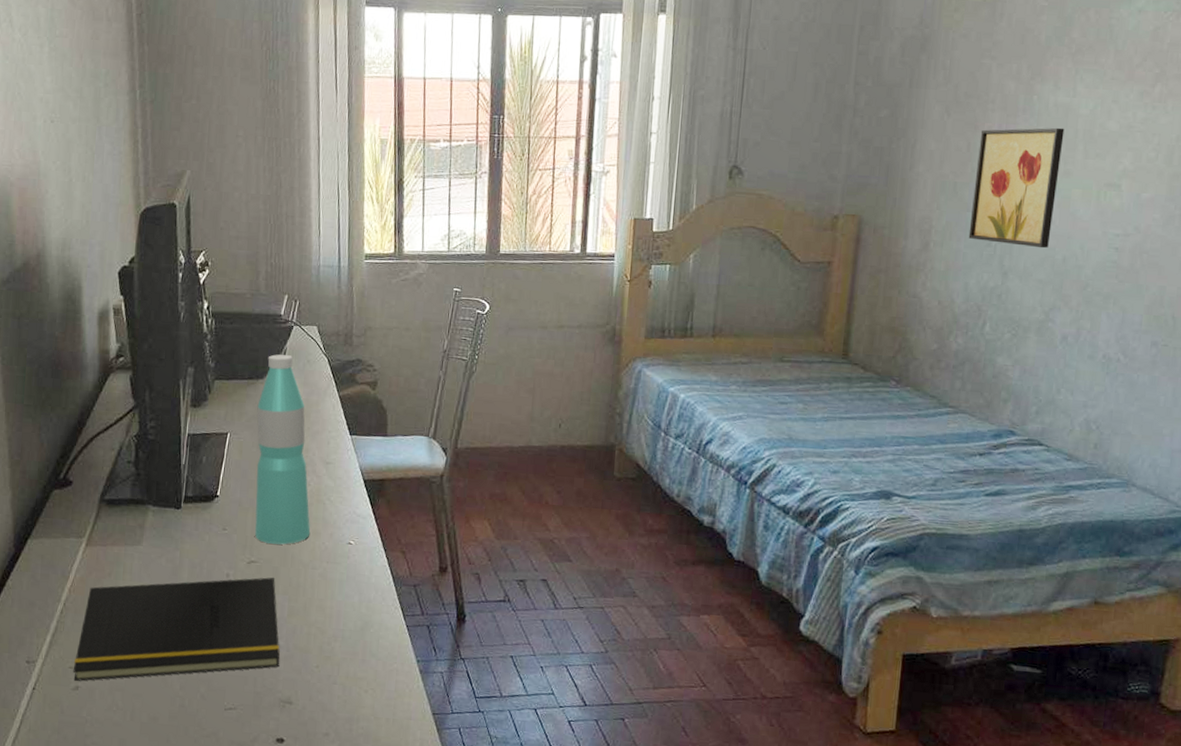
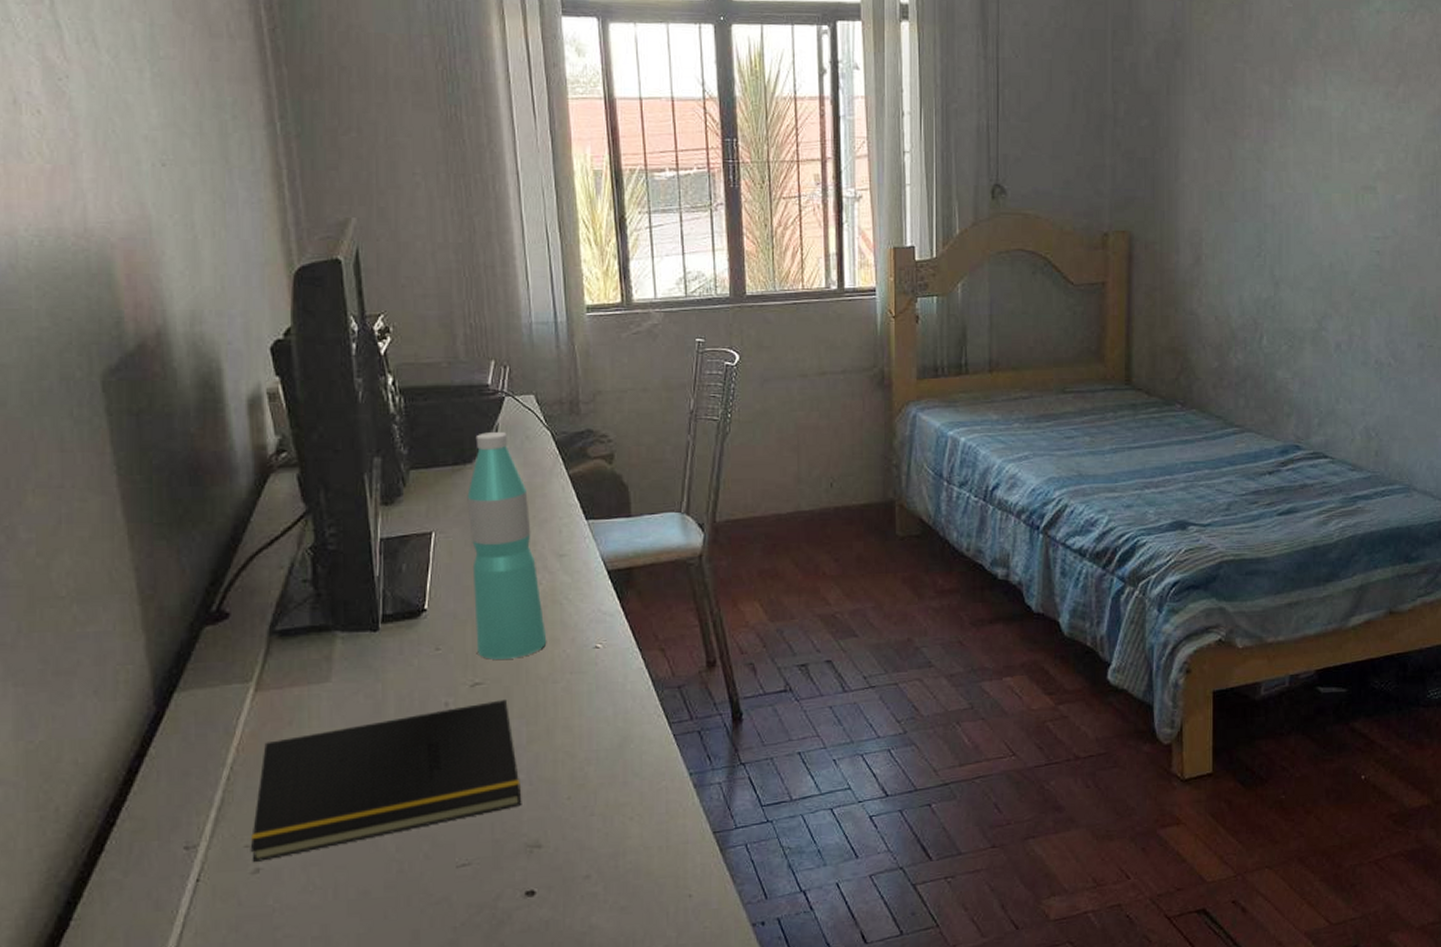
wall art: present [968,127,1065,249] -> none [1238,131,1320,256]

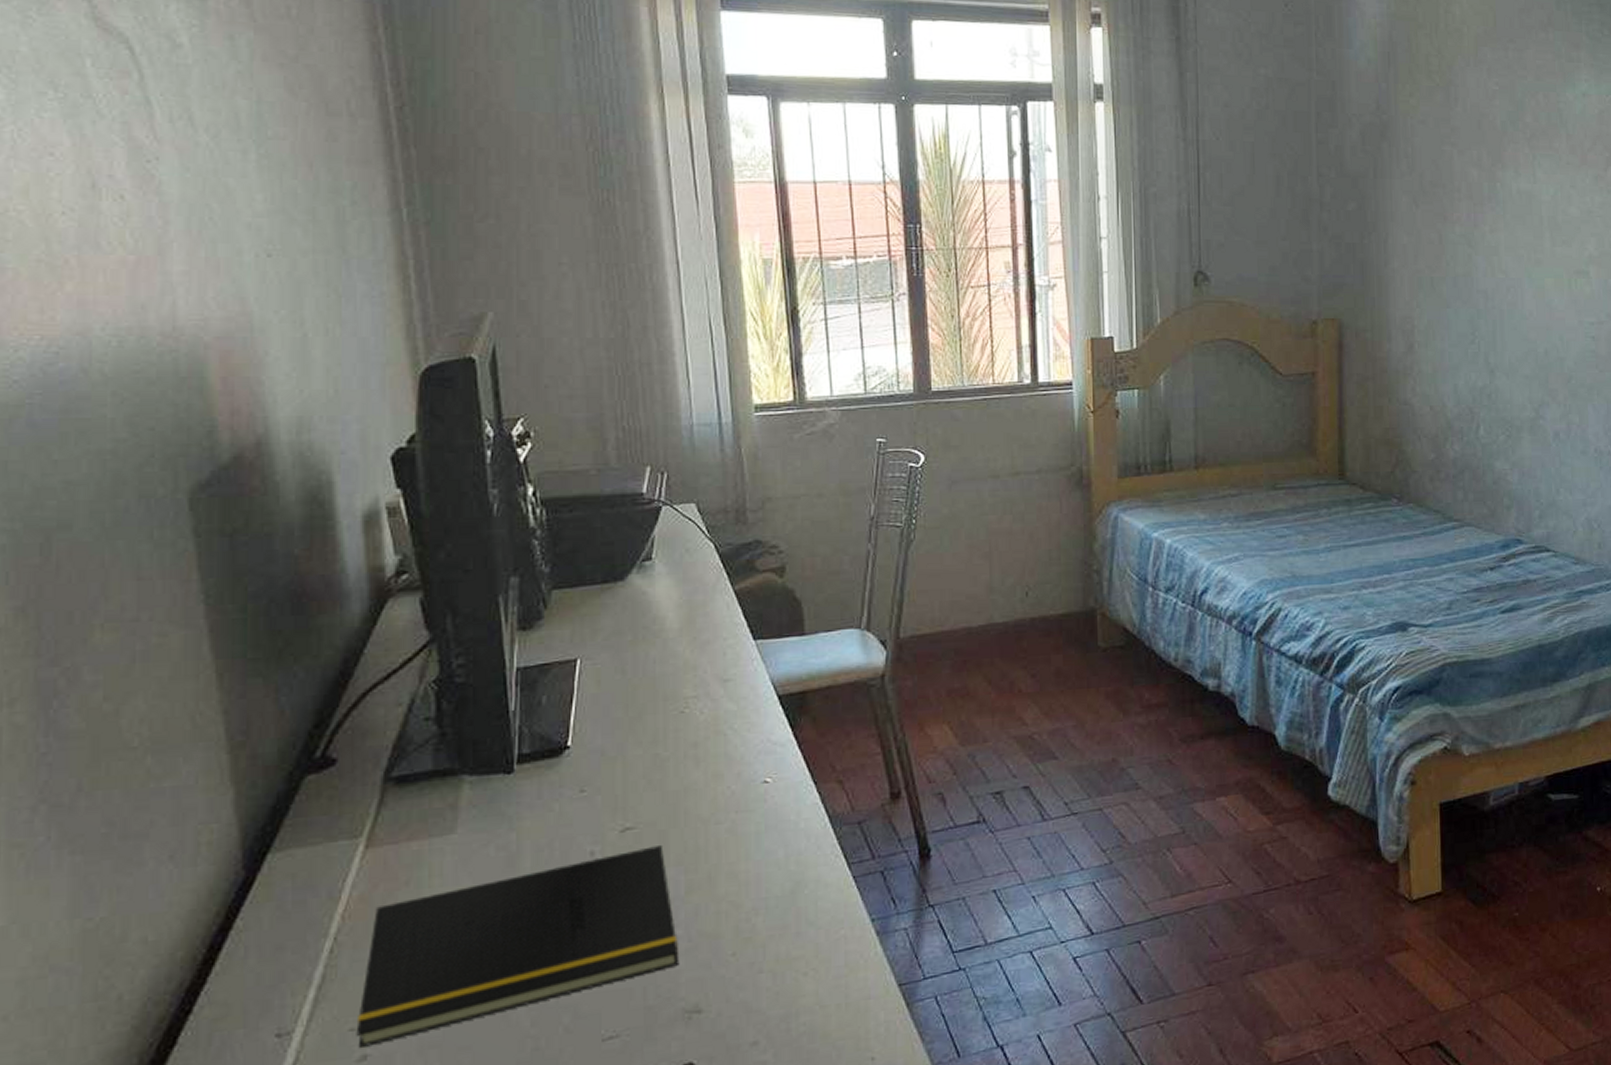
water bottle: present [467,432,547,660] -> none [618,545,709,800]

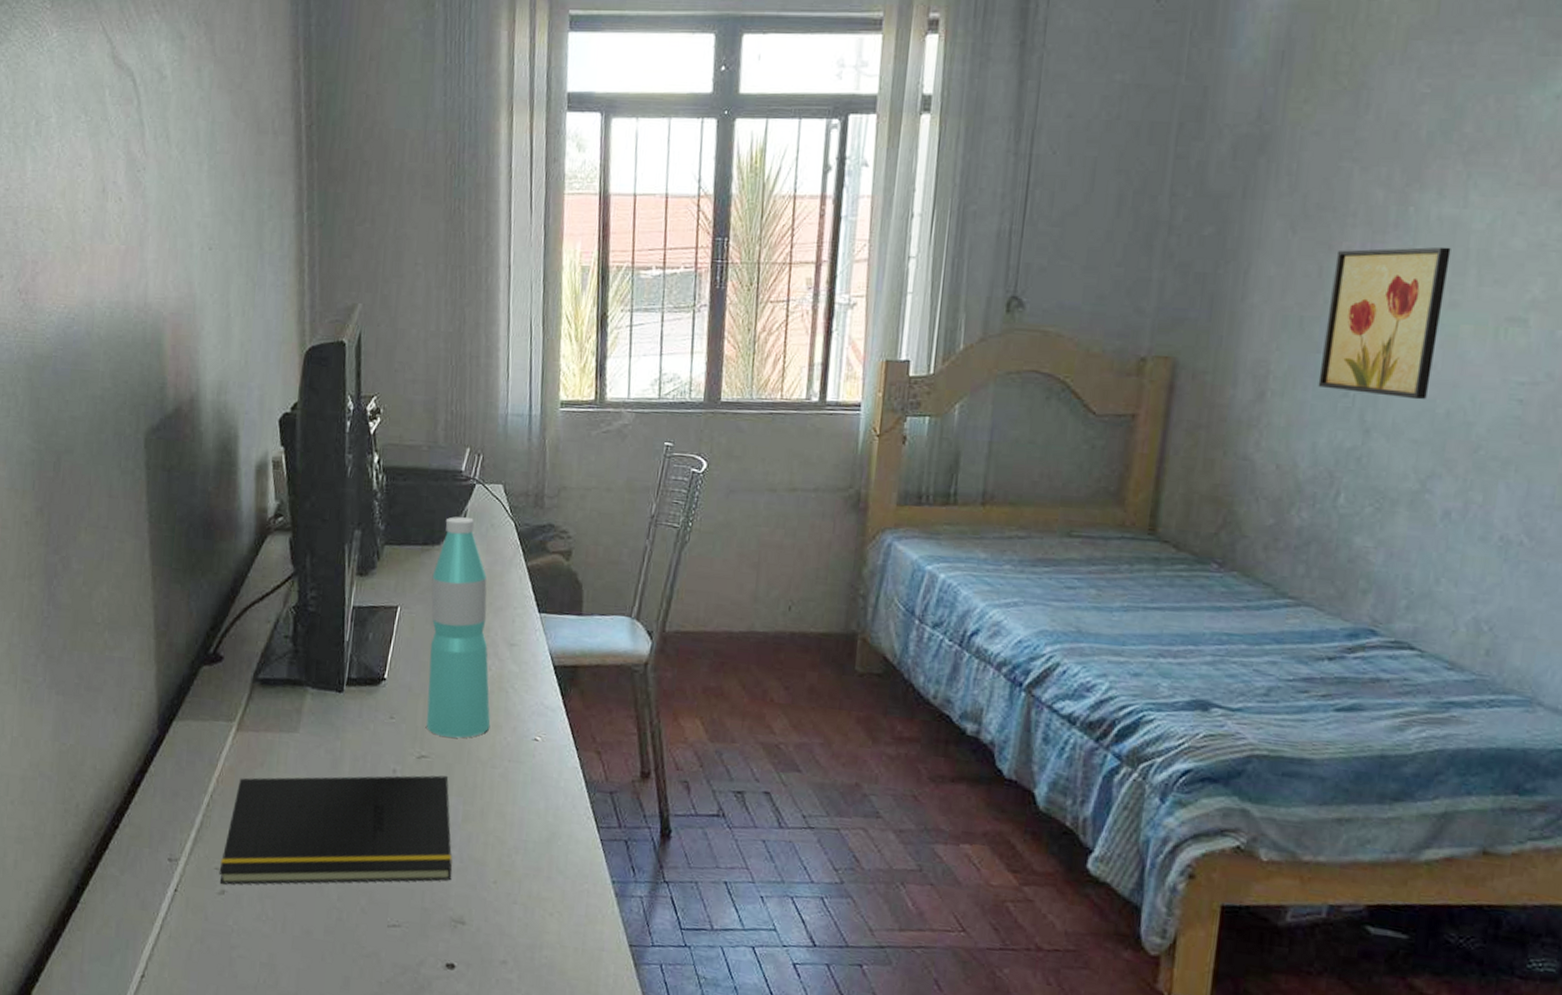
water bottle: none [618,545,709,800] -> present [426,516,491,738]
wall art: none [1450,215,1531,342] -> present [1318,247,1451,400]

